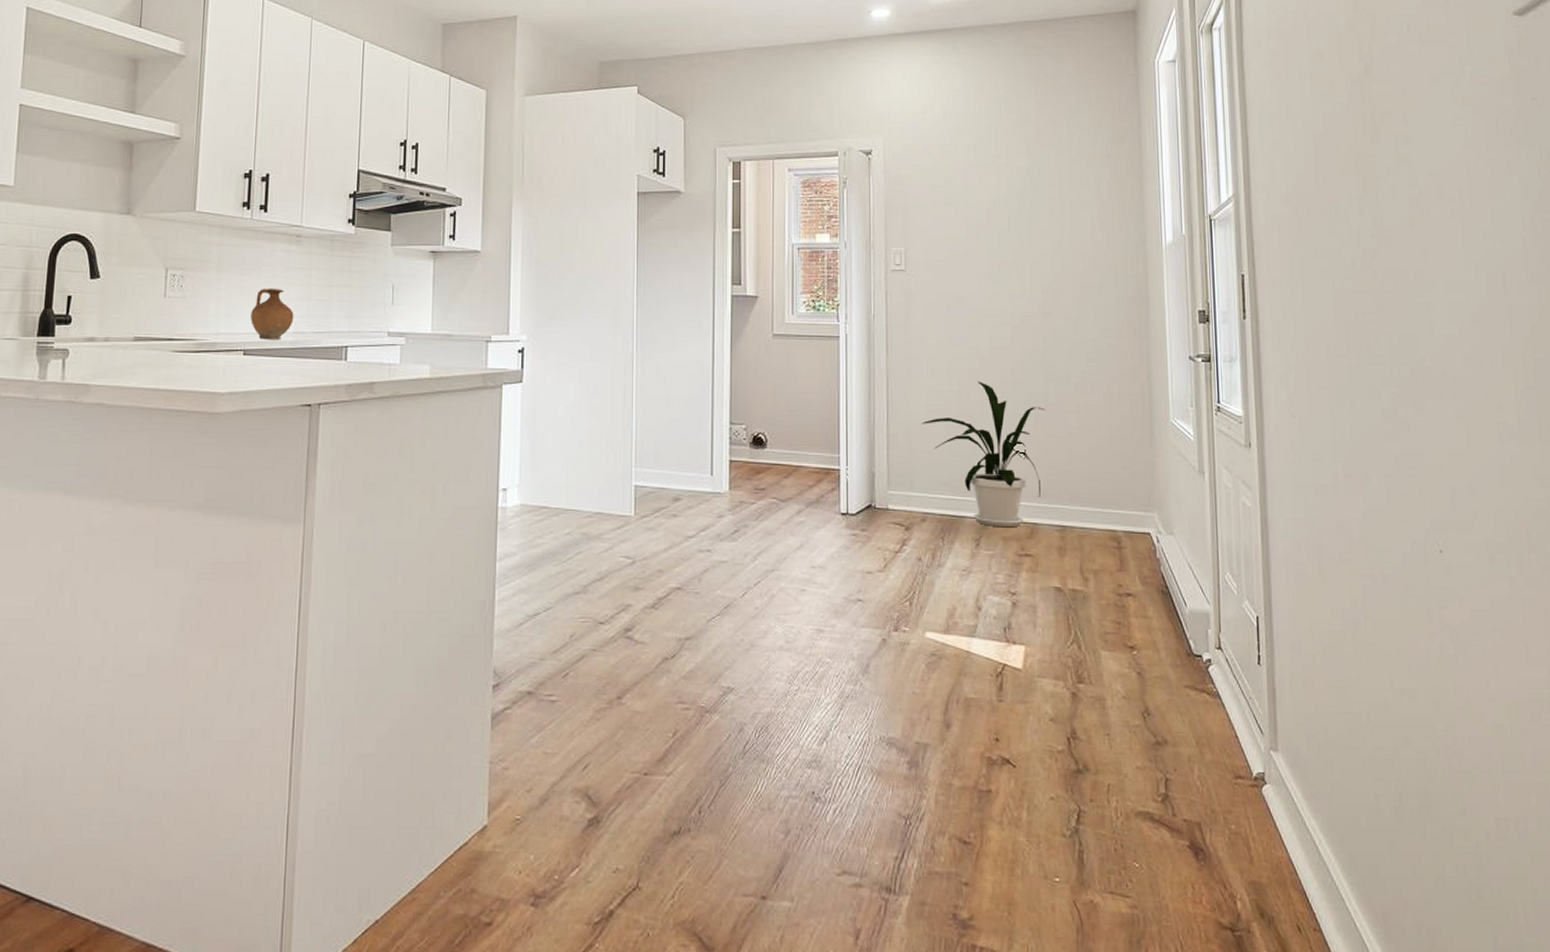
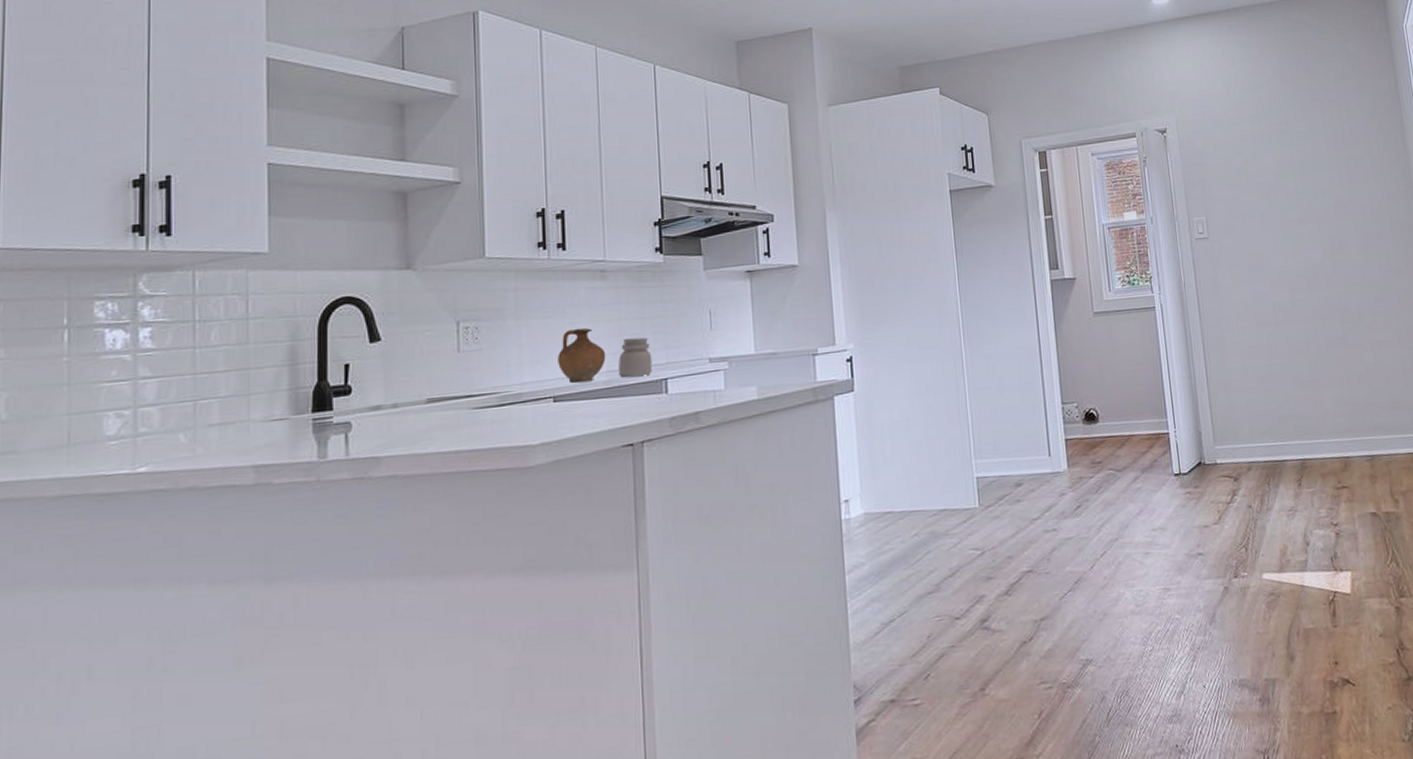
jar: none [304,304,336,342] -> present [618,337,653,379]
house plant: present [922,381,1045,528] -> none [1238,332,1350,466]

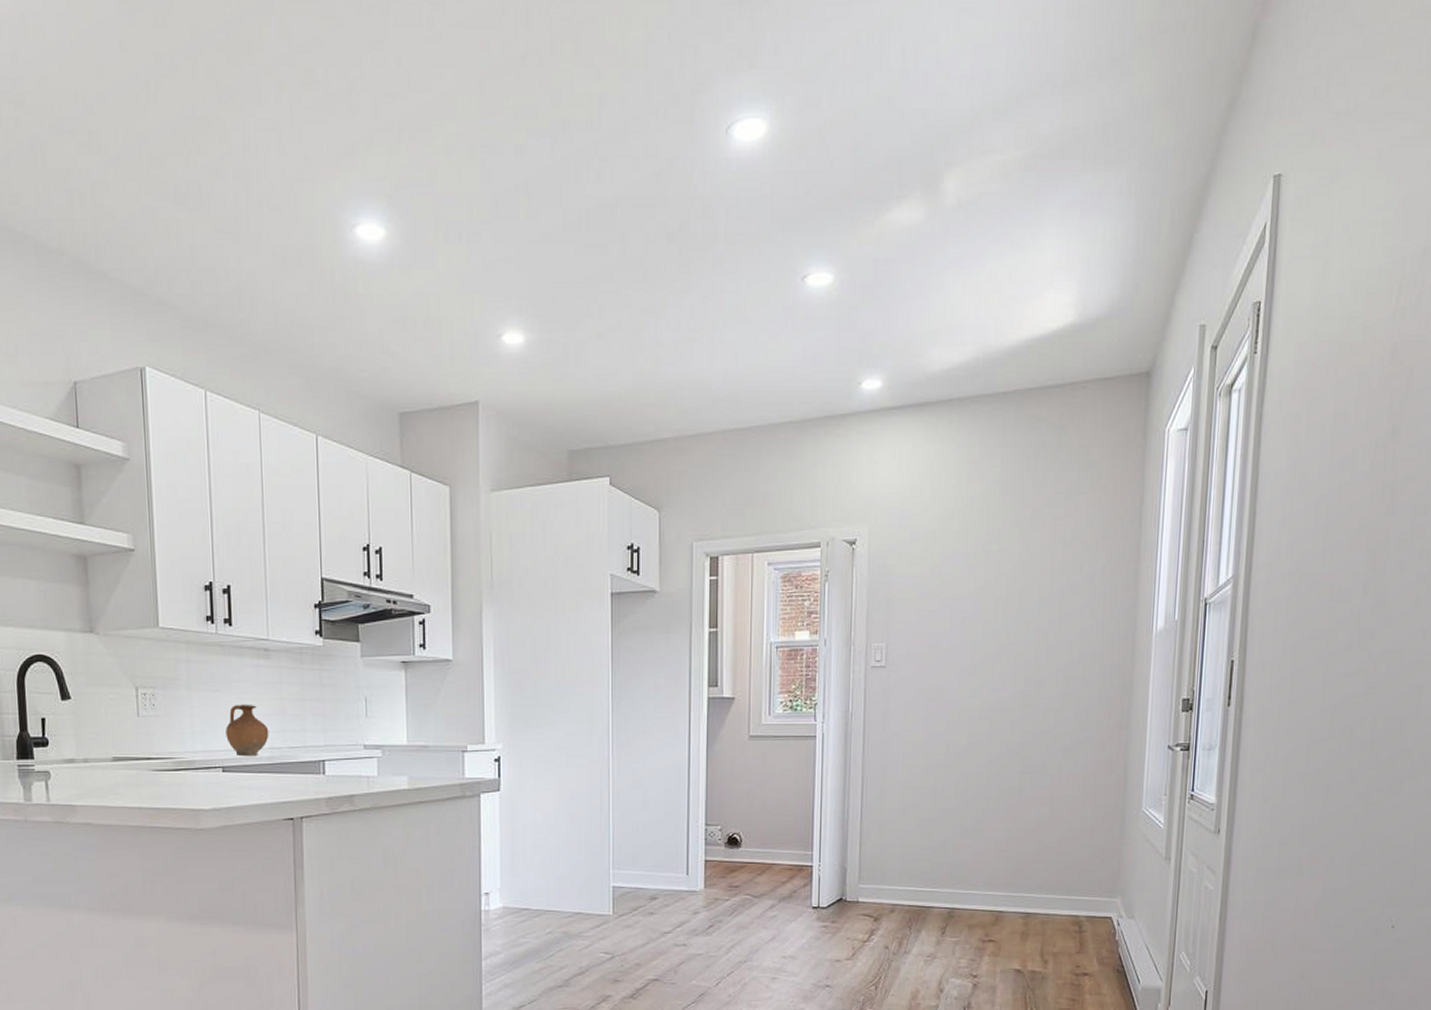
jar: present [618,337,653,379] -> none [280,718,312,756]

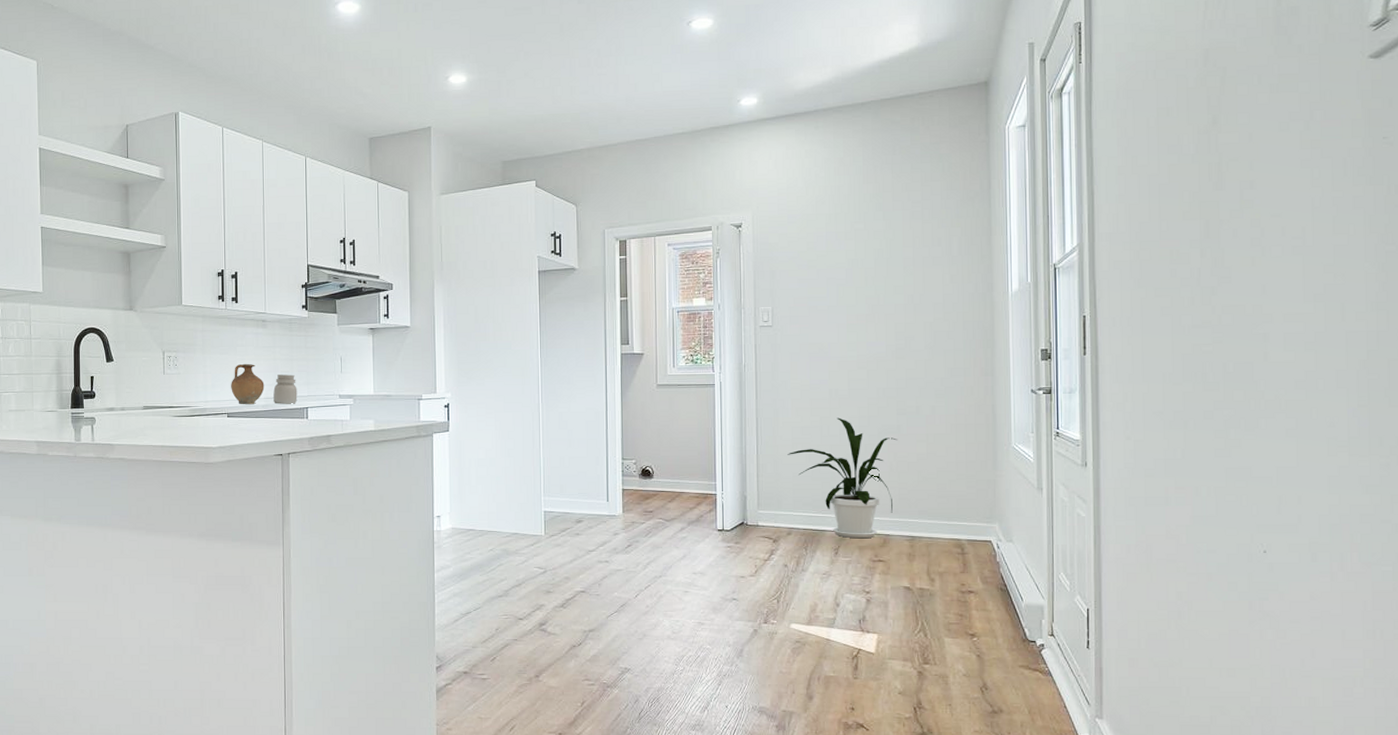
jar: none [280,718,312,756] -> present [273,374,298,404]
house plant: none [895,776,1018,916] -> present [787,417,897,539]

